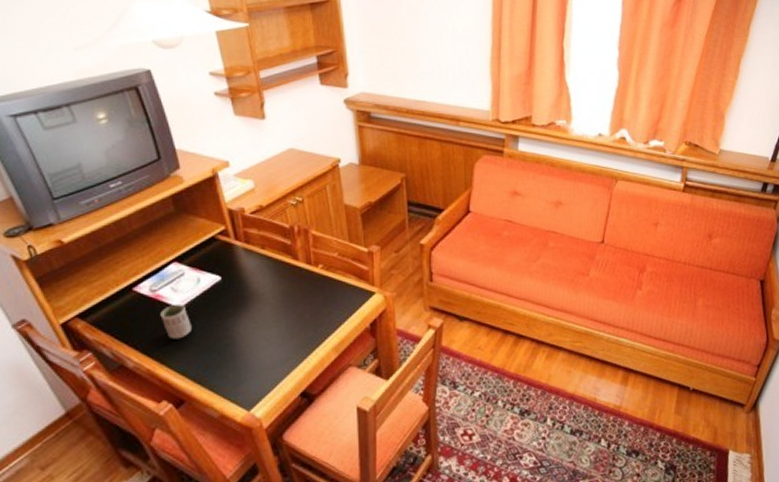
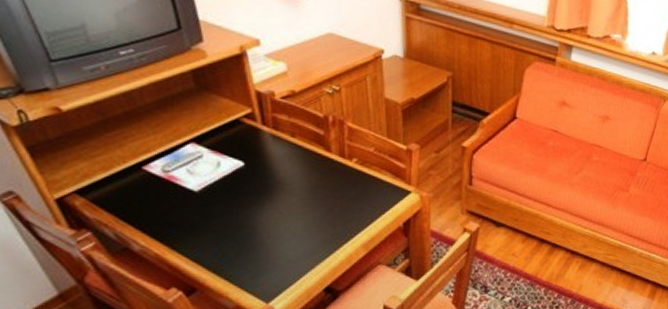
cup: present [160,303,191,340] -> none [173,187,208,225]

